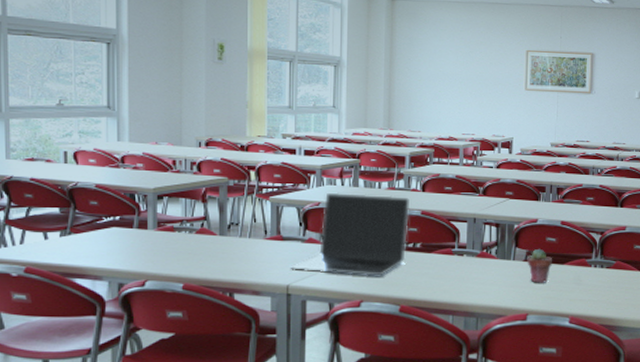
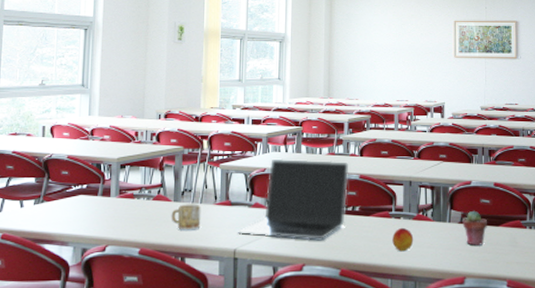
mug: none [216,238,250,265] -> present [171,204,201,230]
peach: none [454,264,477,289] -> present [392,227,414,252]

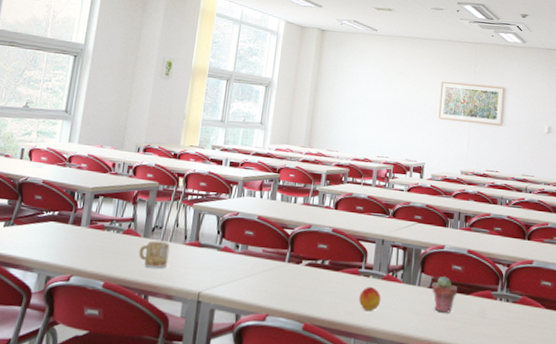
laptop: present [238,158,349,240] -> none [204,204,322,291]

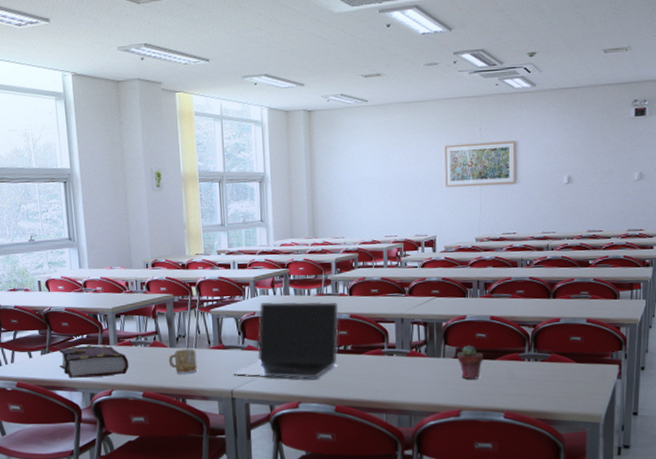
book: none [19,222,97,260] -> present [58,345,129,378]
laptop: none [204,204,322,291] -> present [234,301,339,379]
peach: present [359,286,381,312] -> none [386,364,408,388]

